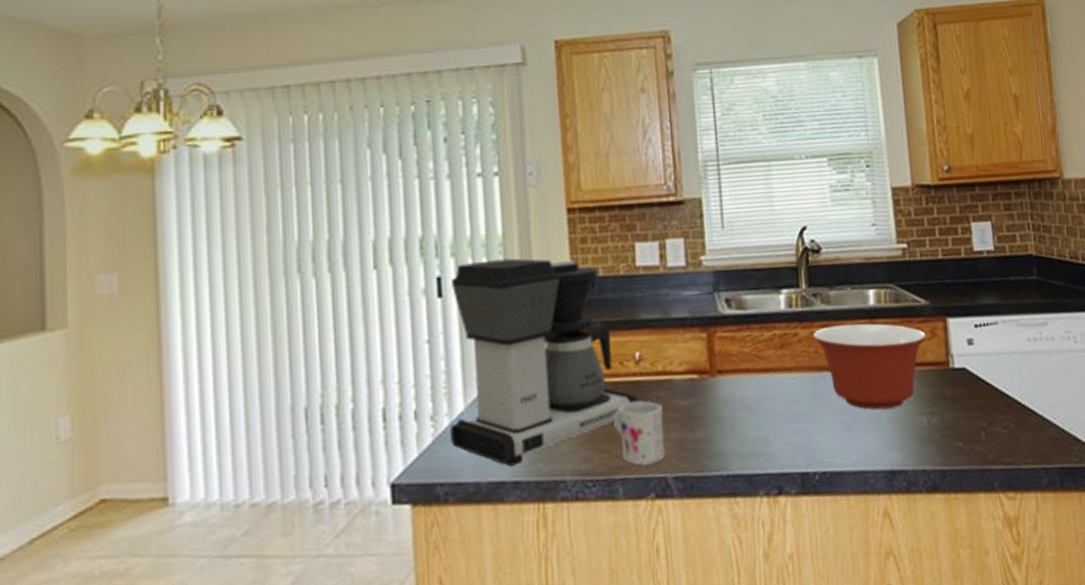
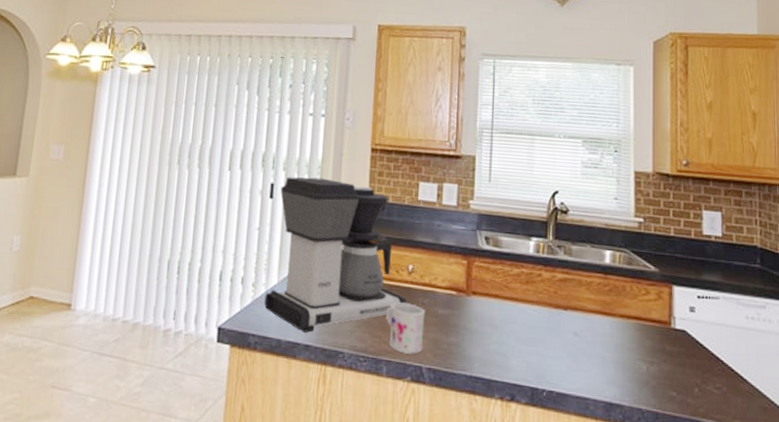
mixing bowl: present [813,323,926,410] -> none [554,274,652,351]

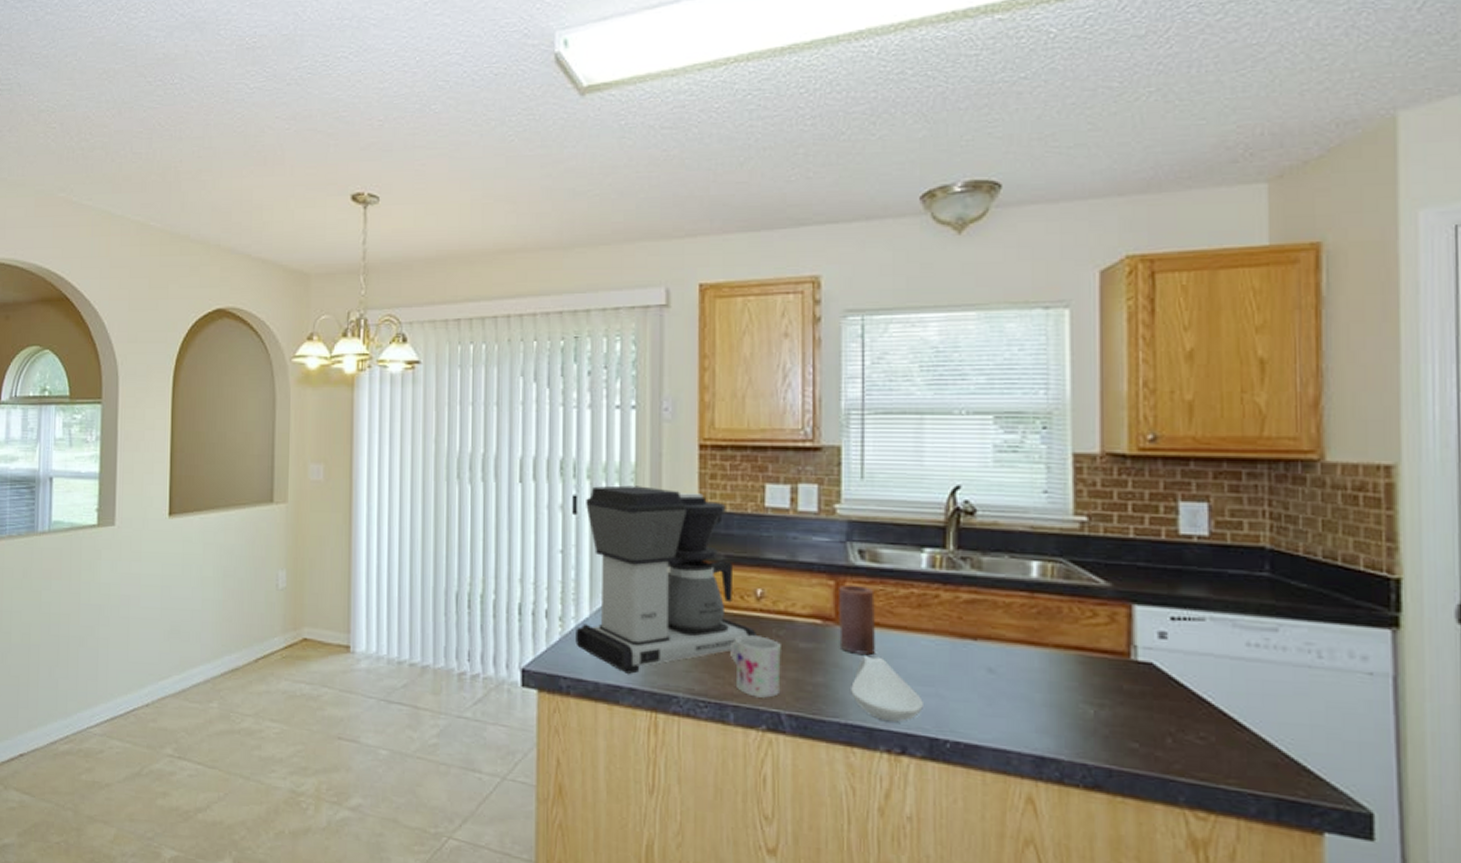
candle: none [468,264,496,320] -> present [839,584,875,655]
spoon rest: none [475,321,528,375] -> present [851,656,923,722]

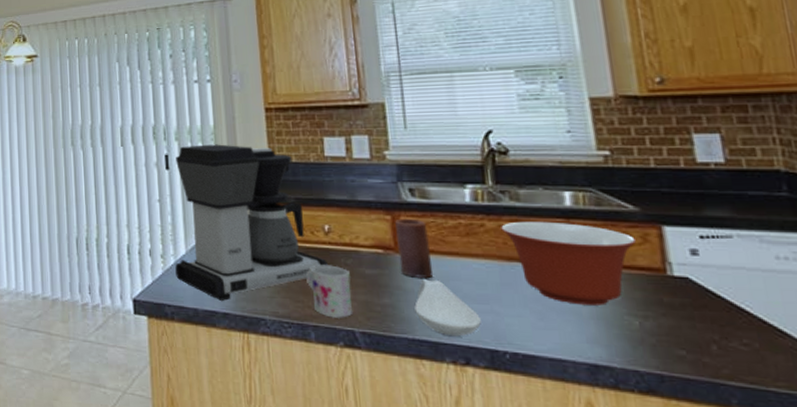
mixing bowl: none [958,593,1102,691] -> present [501,221,636,305]

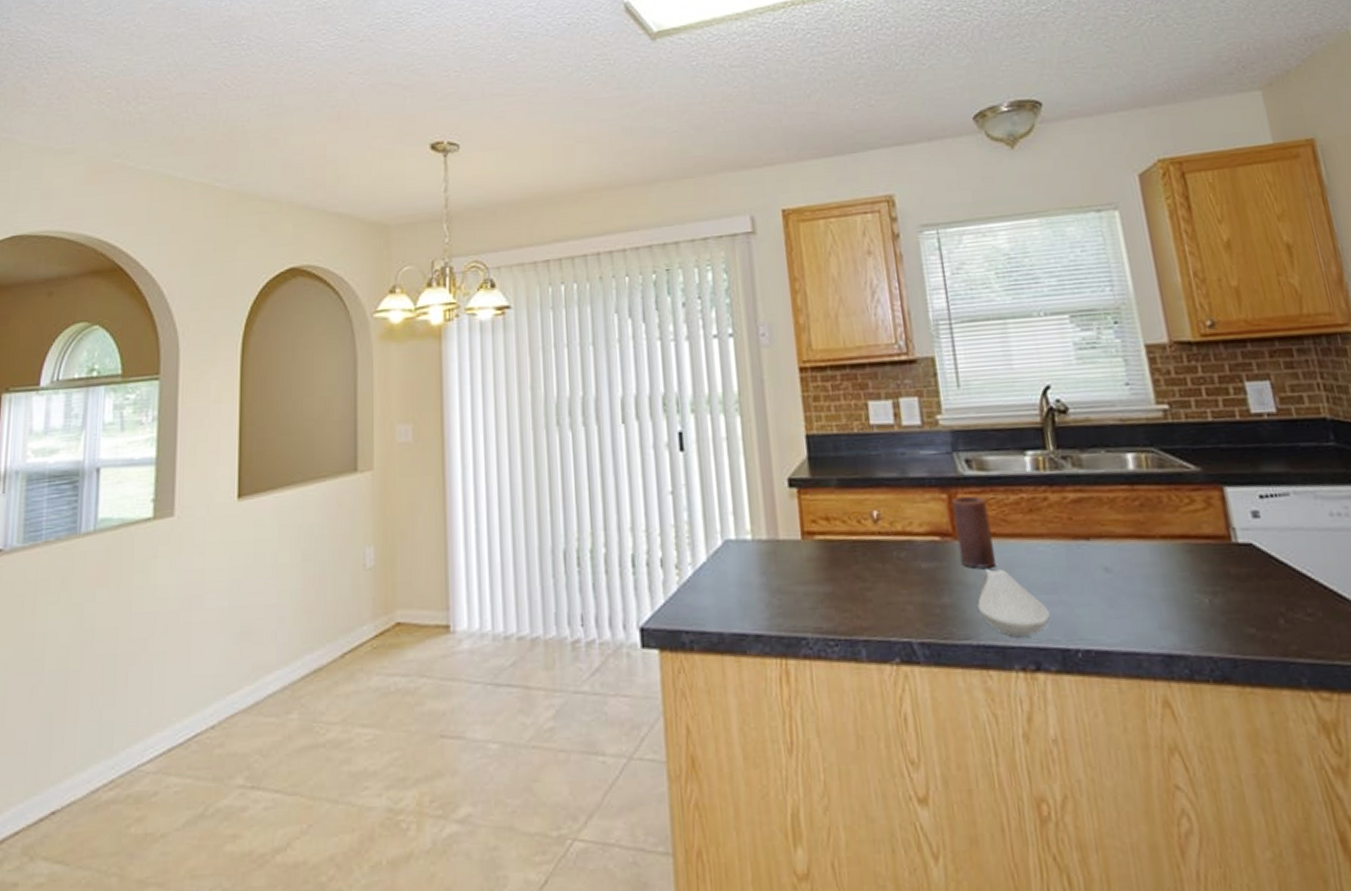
coffee maker: present [175,144,328,301] -> none [692,415,878,619]
mug: present [306,265,353,318] -> none [853,560,910,628]
mixing bowl: present [501,221,636,305] -> none [1065,489,1200,585]

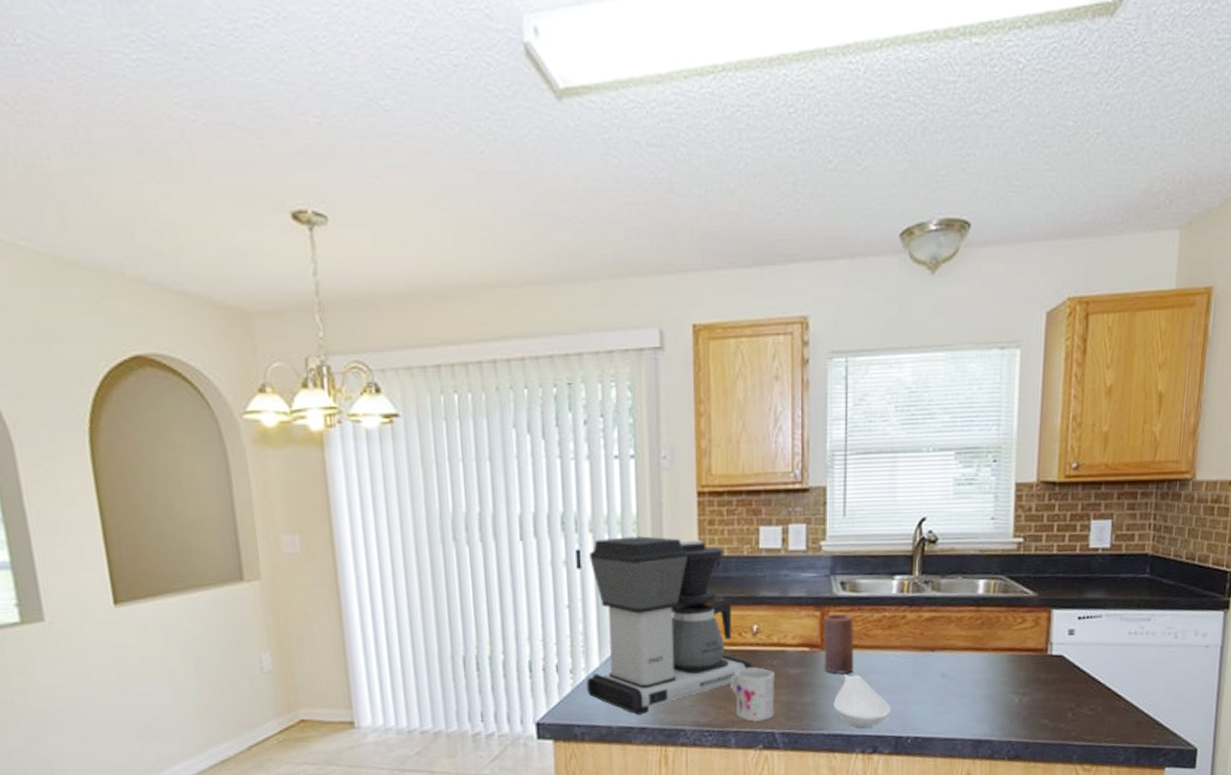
coffee maker: none [692,415,878,619] -> present [587,536,753,715]
mug: none [853,560,910,628] -> present [731,667,776,722]

